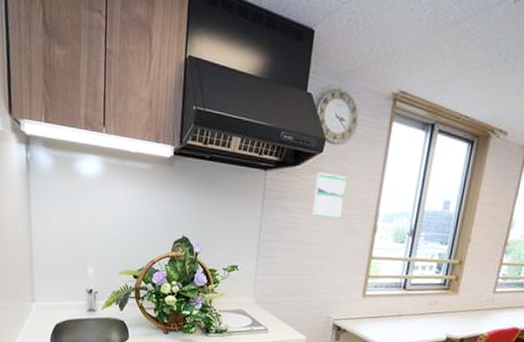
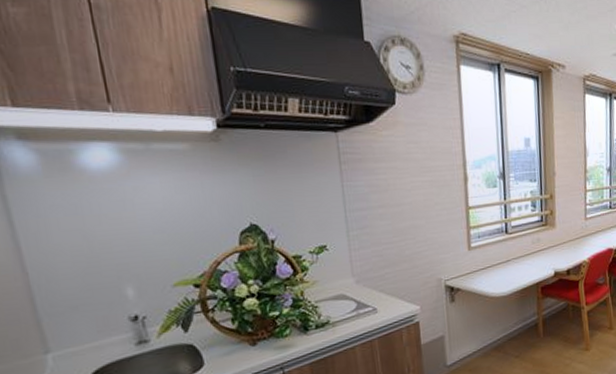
calendar: present [312,172,347,219] -> none [395,126,430,175]

